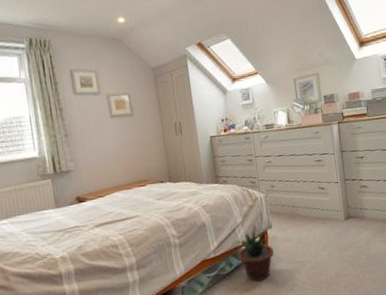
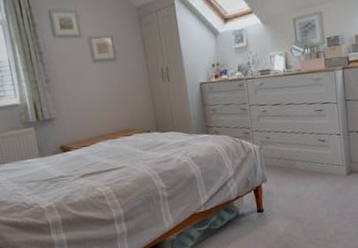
potted plant: present [231,227,275,282] -> none [222,181,269,237]

